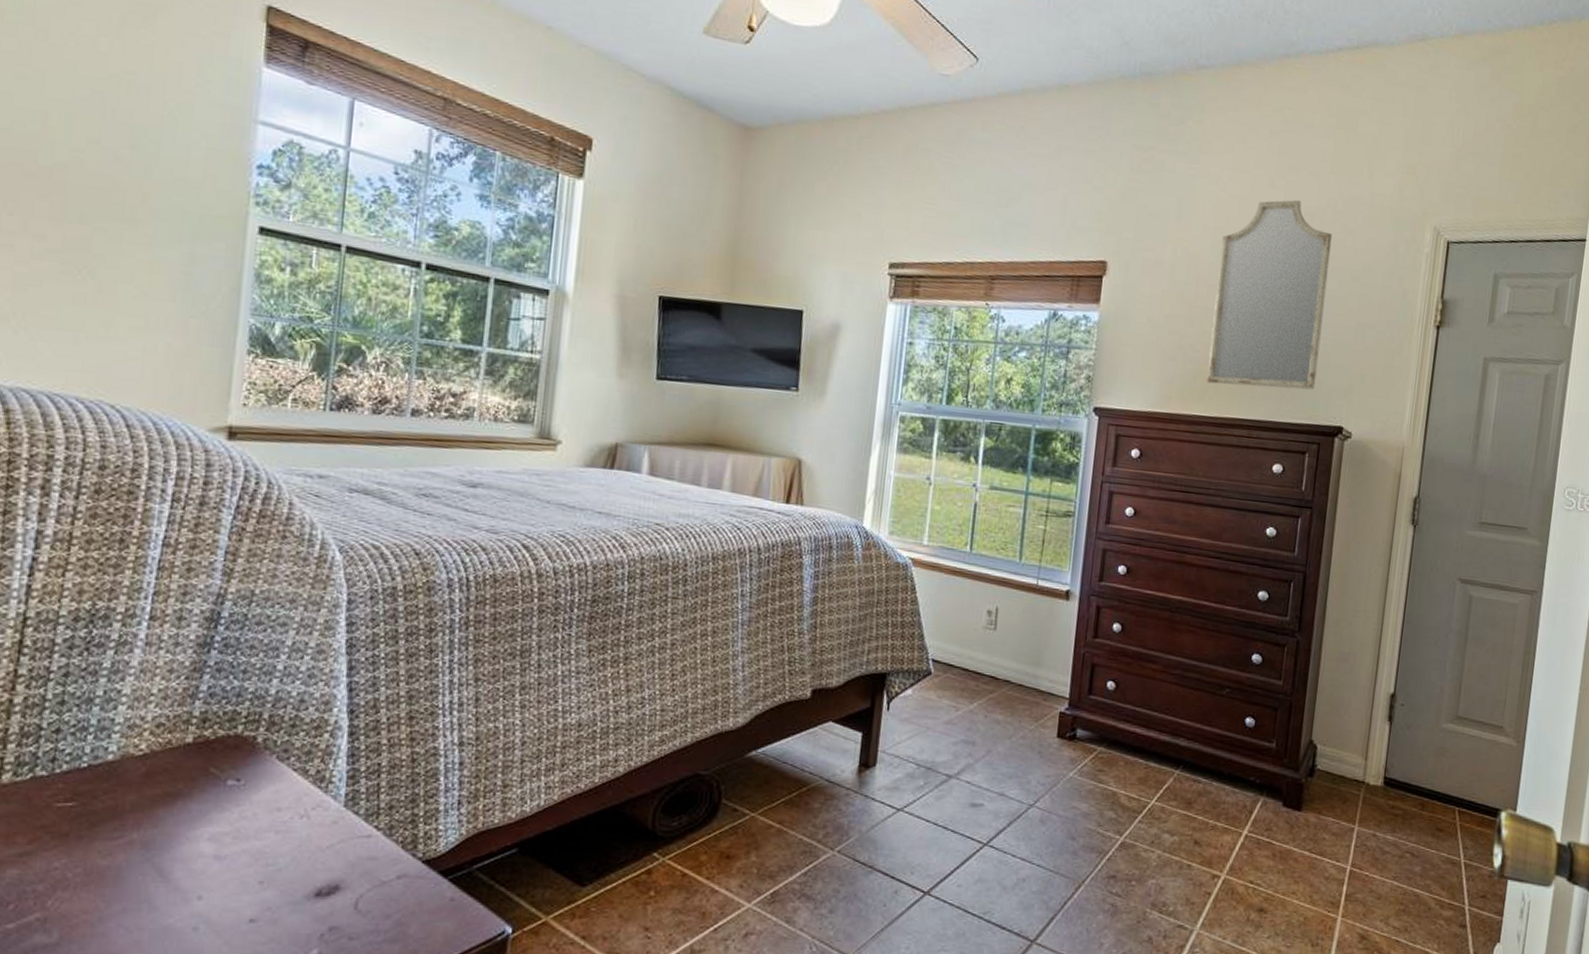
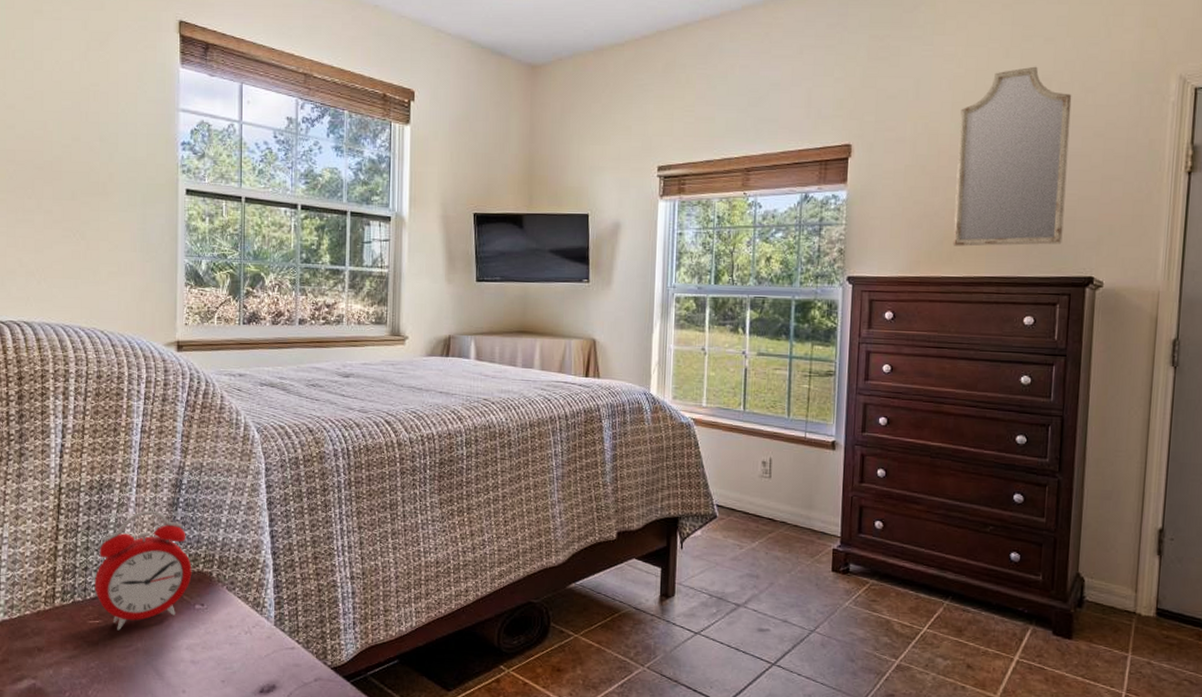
alarm clock: none [69,651,226,817] -> present [94,510,192,631]

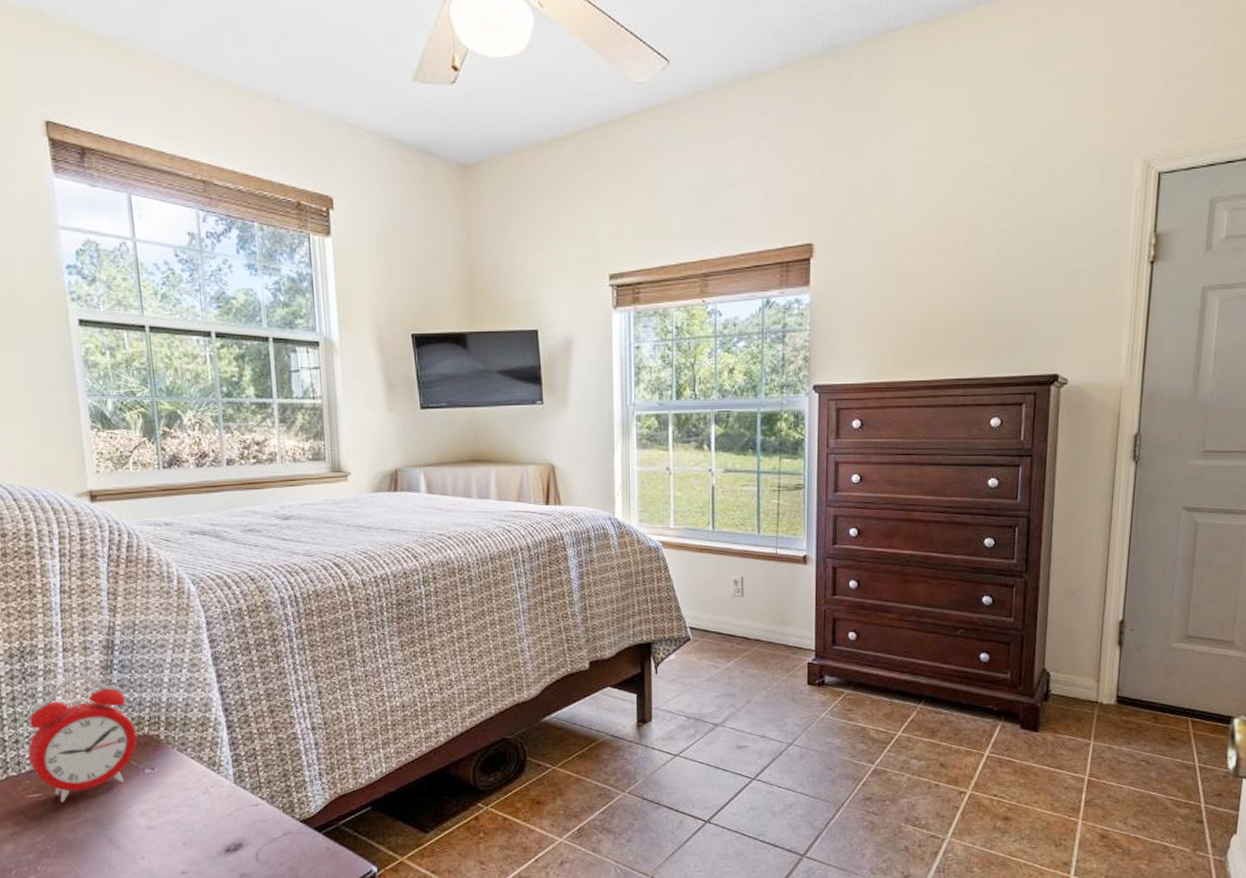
home mirror: present [953,66,1072,247] -> none [919,153,1037,348]

